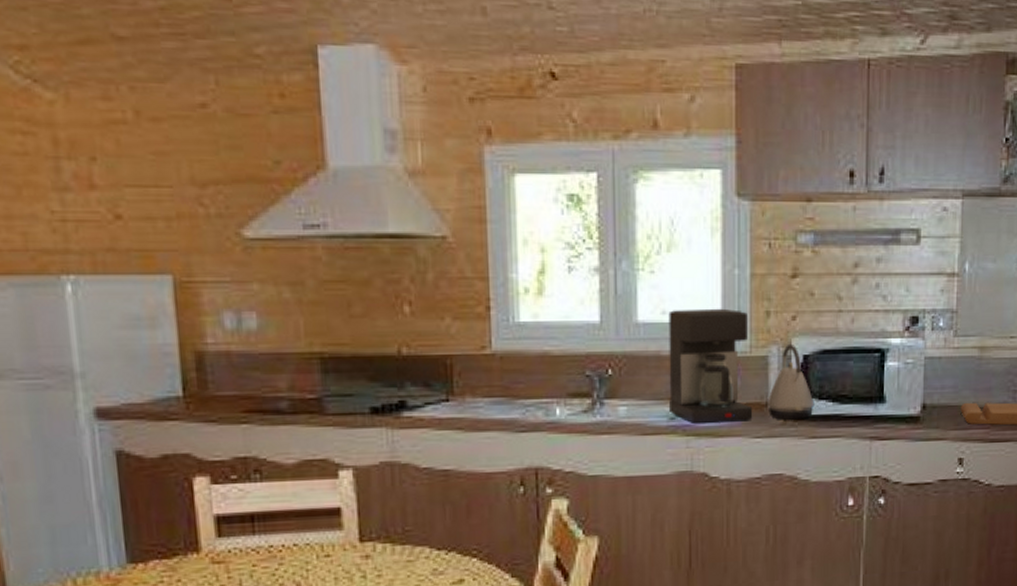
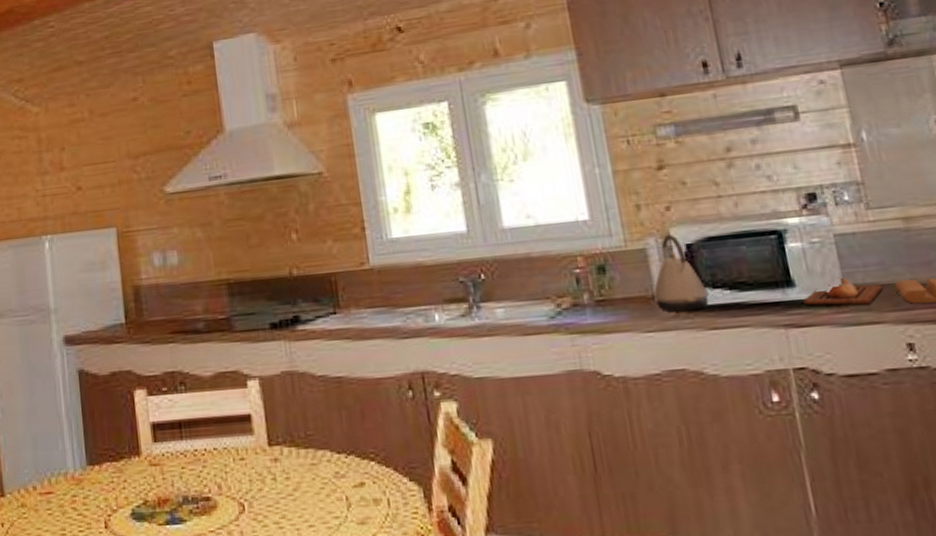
coffee maker: present [668,308,753,425] -> none [533,206,640,322]
bread loaf: none [888,397,952,425] -> present [802,277,883,308]

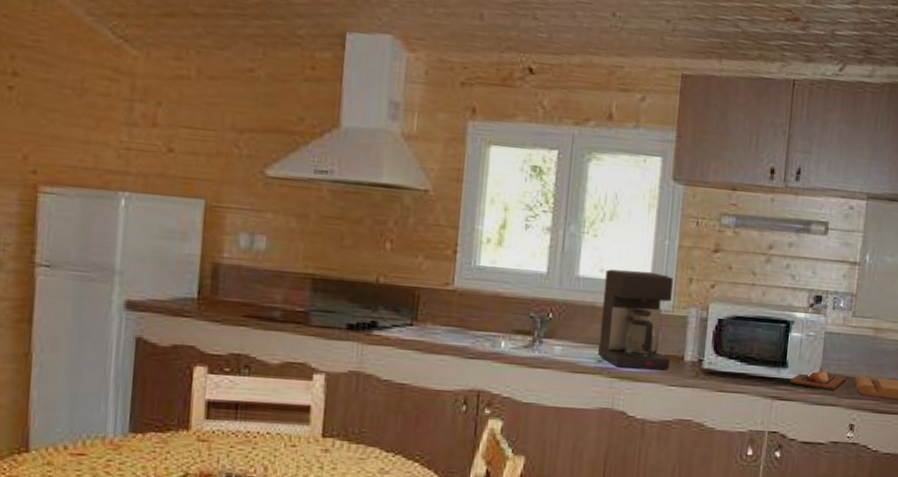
coffee maker: none [533,206,640,322] -> present [598,269,673,370]
kettle: present [653,235,709,313] -> none [683,309,725,374]

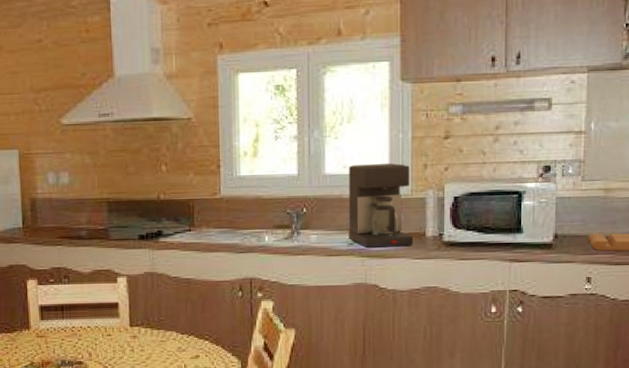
bread loaf: present [789,366,846,392] -> none [525,228,580,250]

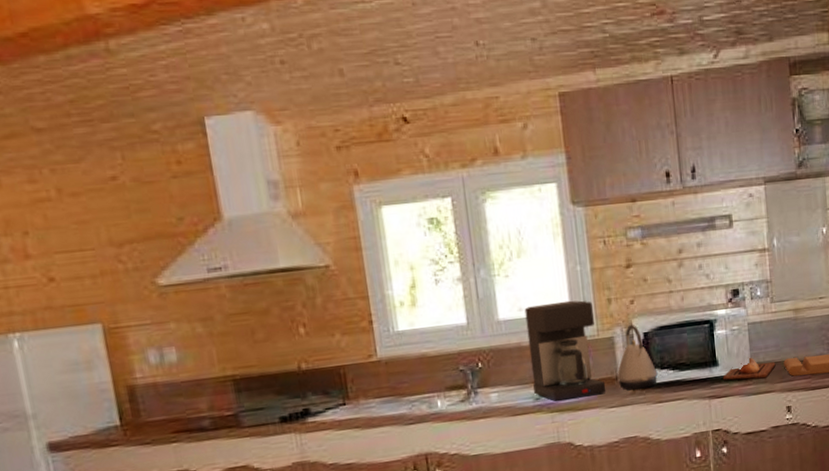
kettle: none [425,189,463,246] -> present [617,325,658,391]
bread loaf: none [525,228,580,250] -> present [722,357,776,382]

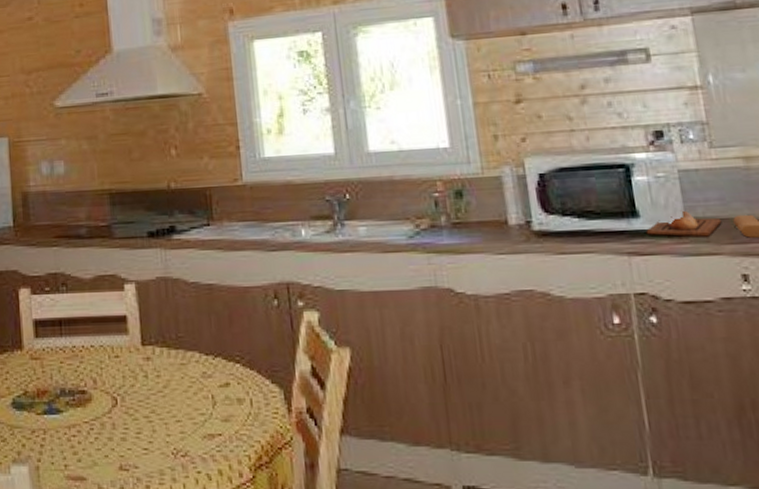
coffee maker: present [524,300,606,402] -> none [397,135,494,242]
kettle: present [617,325,658,391] -> none [506,164,558,237]

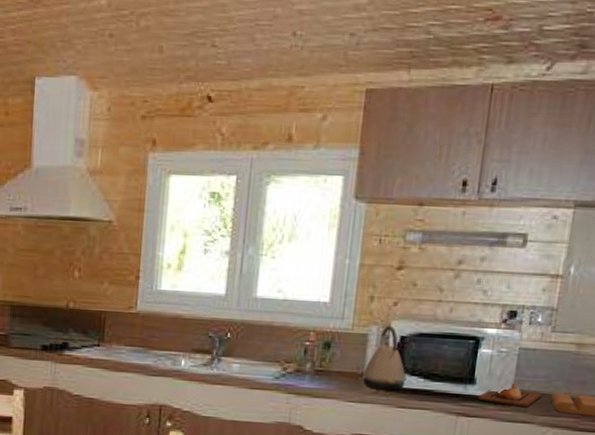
kettle: none [506,164,558,237] -> present [362,326,407,391]

